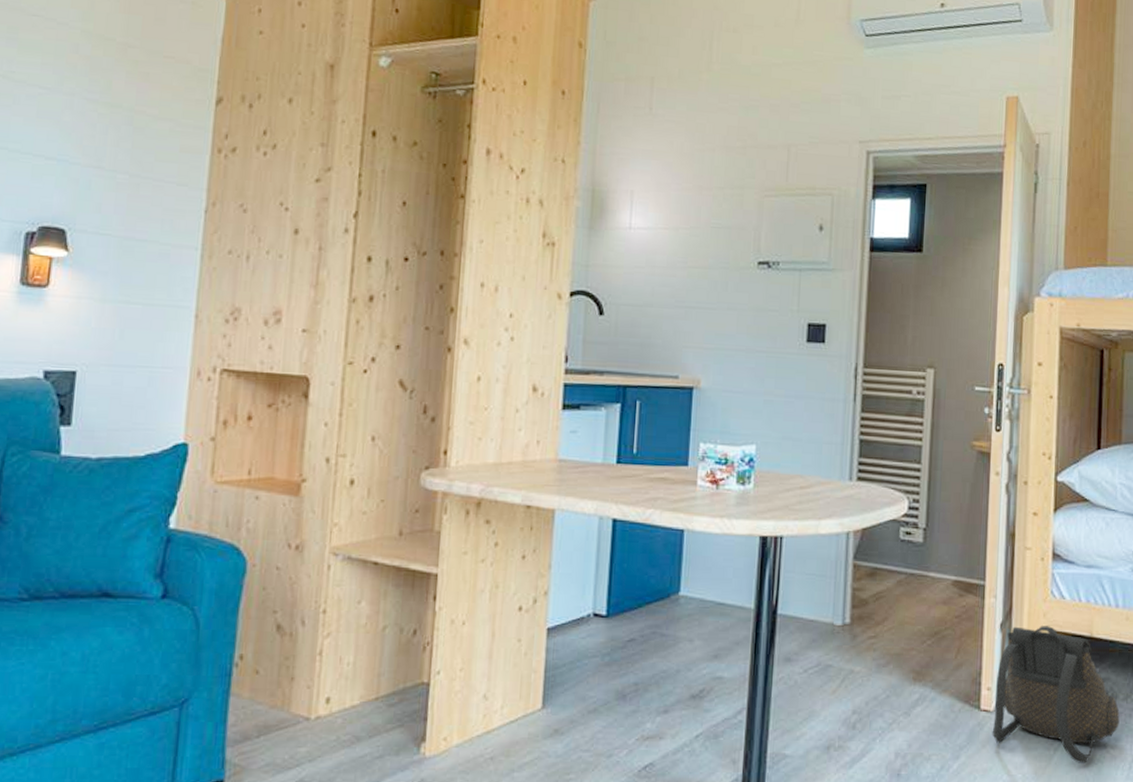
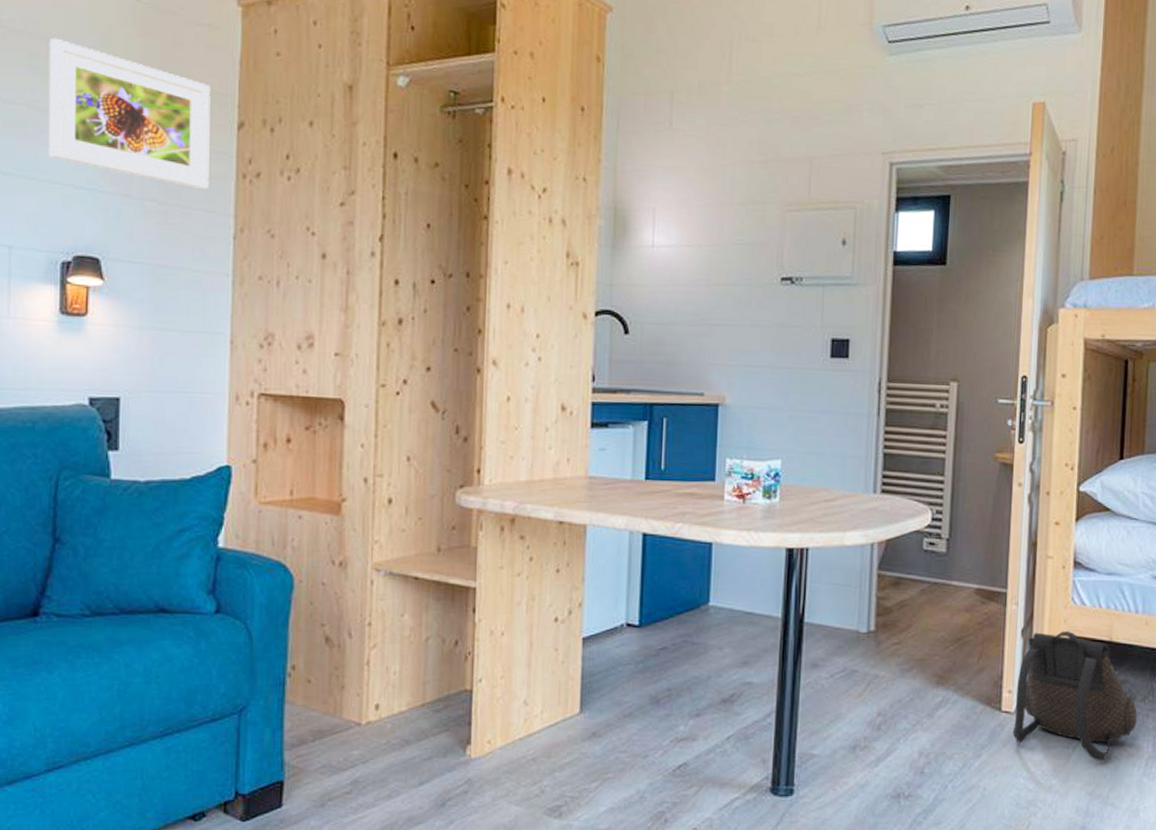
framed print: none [21,11,191,164] -> present [49,38,211,190]

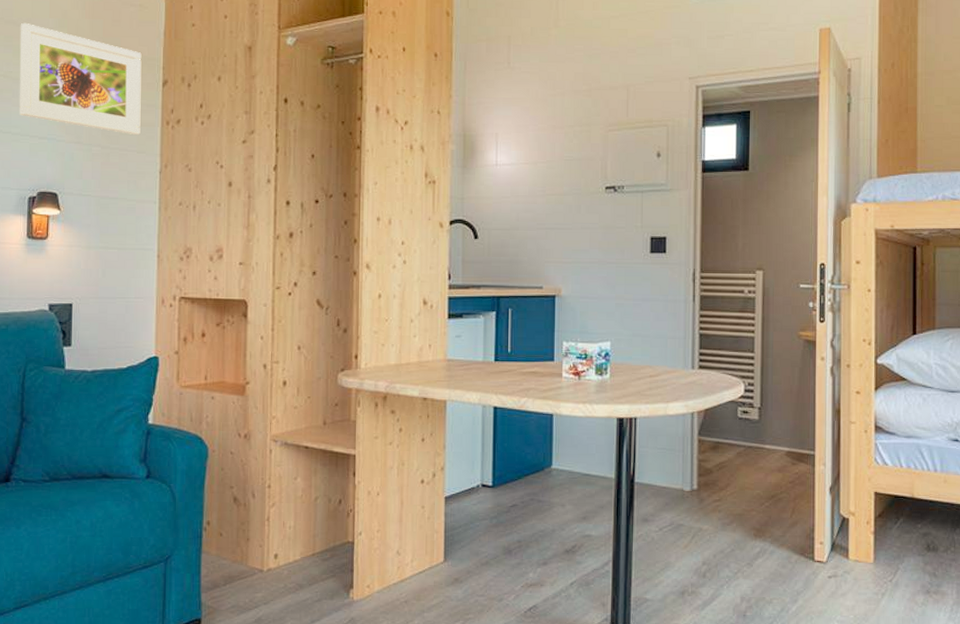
backpack: present [1012,631,1138,761] -> none [825,489,941,606]

